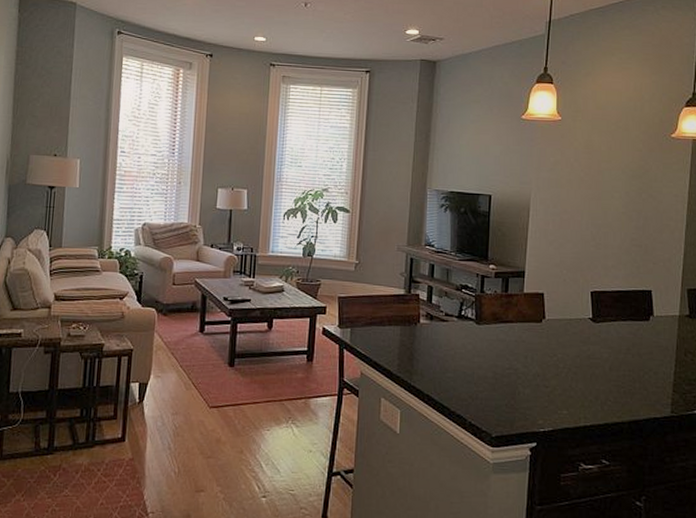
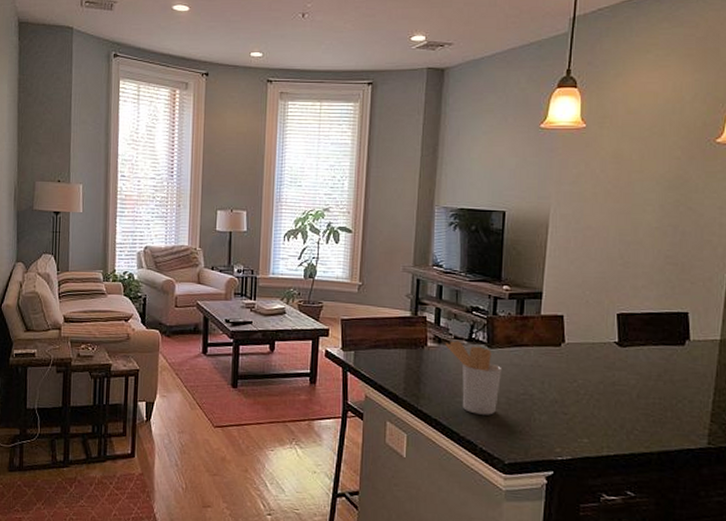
utensil holder: none [437,317,490,390] -> present [445,341,503,415]

